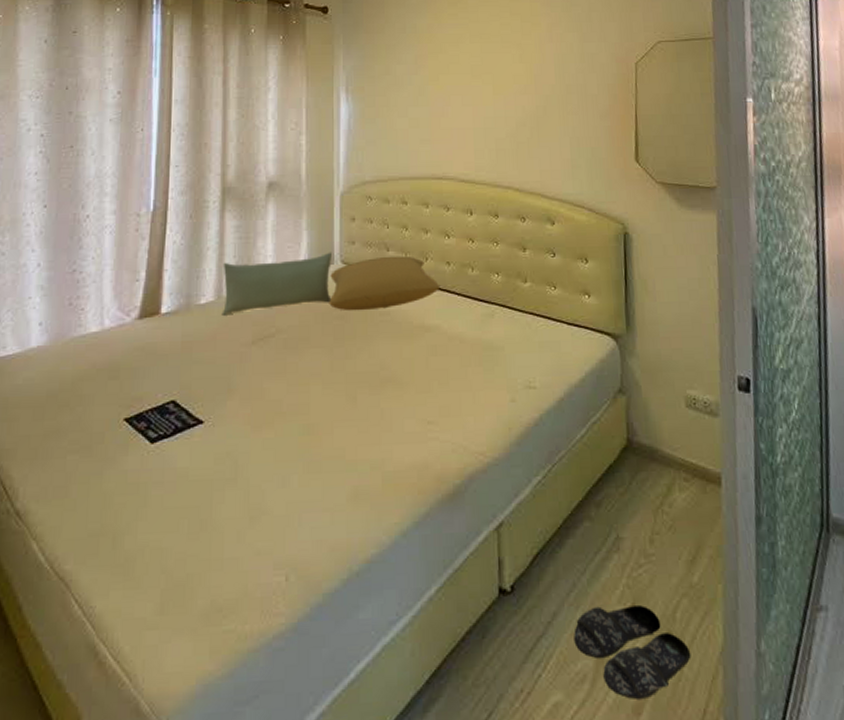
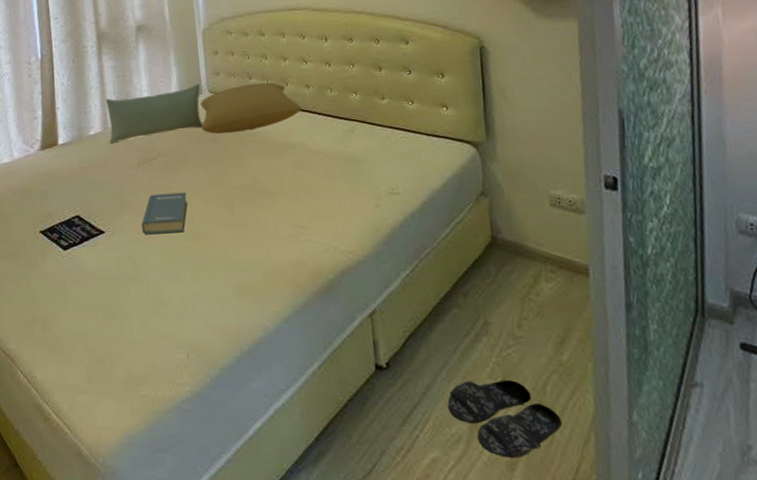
book: none [249,377,304,427] -> present [142,192,188,235]

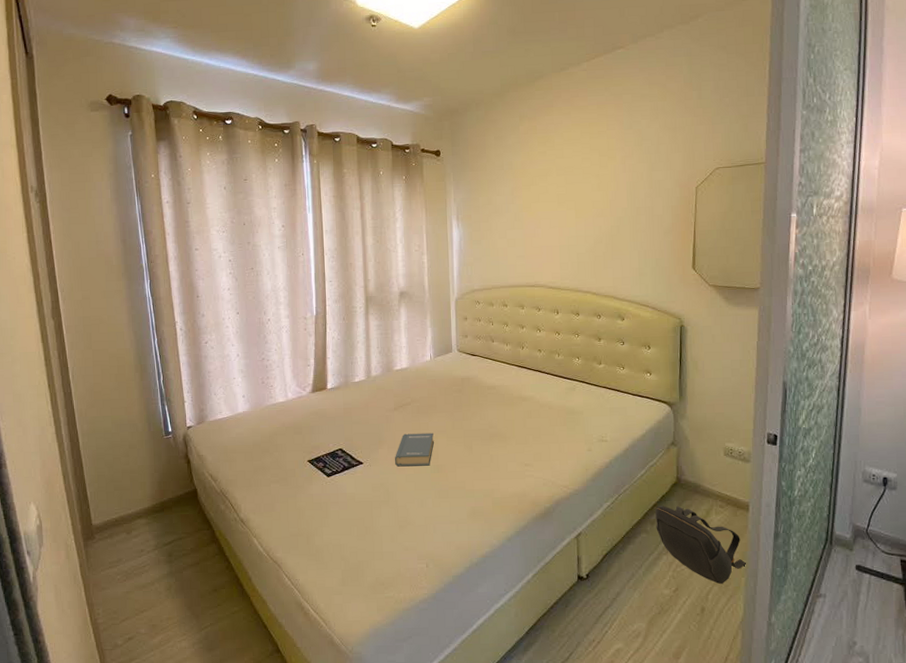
pillow: present [105,83,203,144] -> none [369,343,451,390]
pillow: present [200,82,302,134] -> none [449,345,534,387]
slippers: present [447,380,561,458] -> none [632,589,717,649]
backpack: none [467,272,593,373] -> present [655,506,747,585]

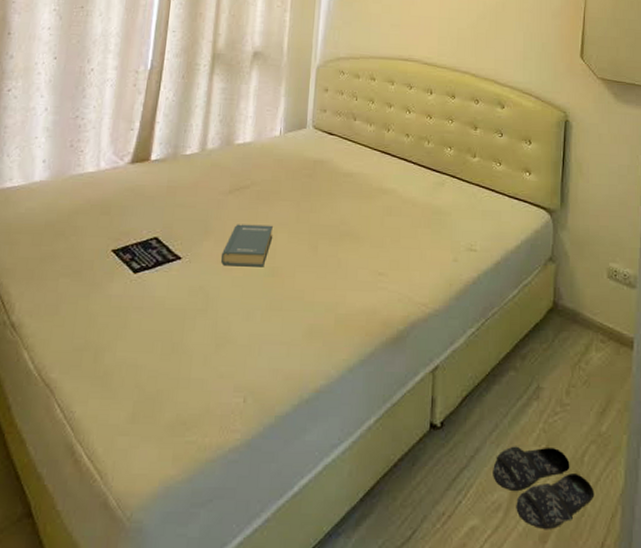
slippers: none [632,589,717,649] -> present [493,446,593,529]
backpack: present [655,506,747,585] -> none [527,336,630,443]

